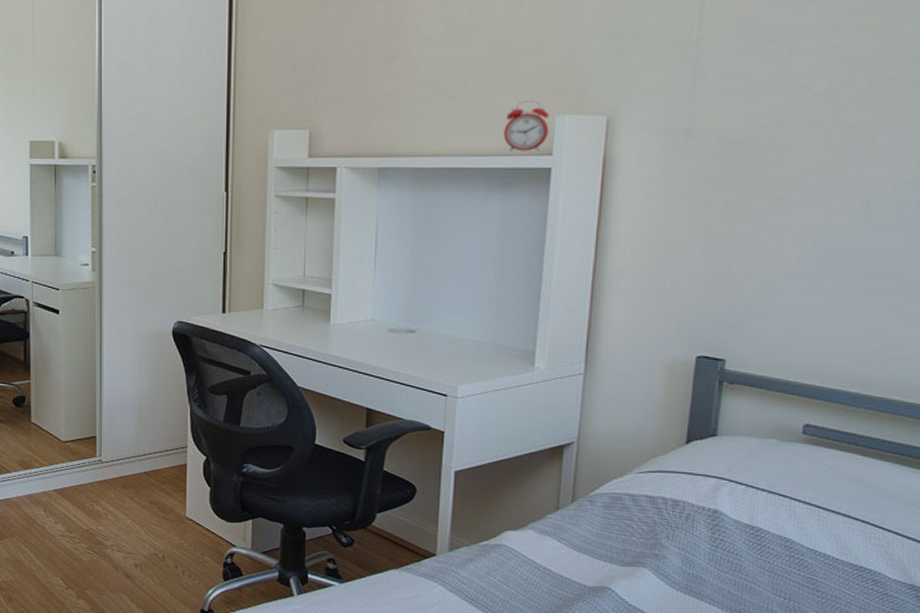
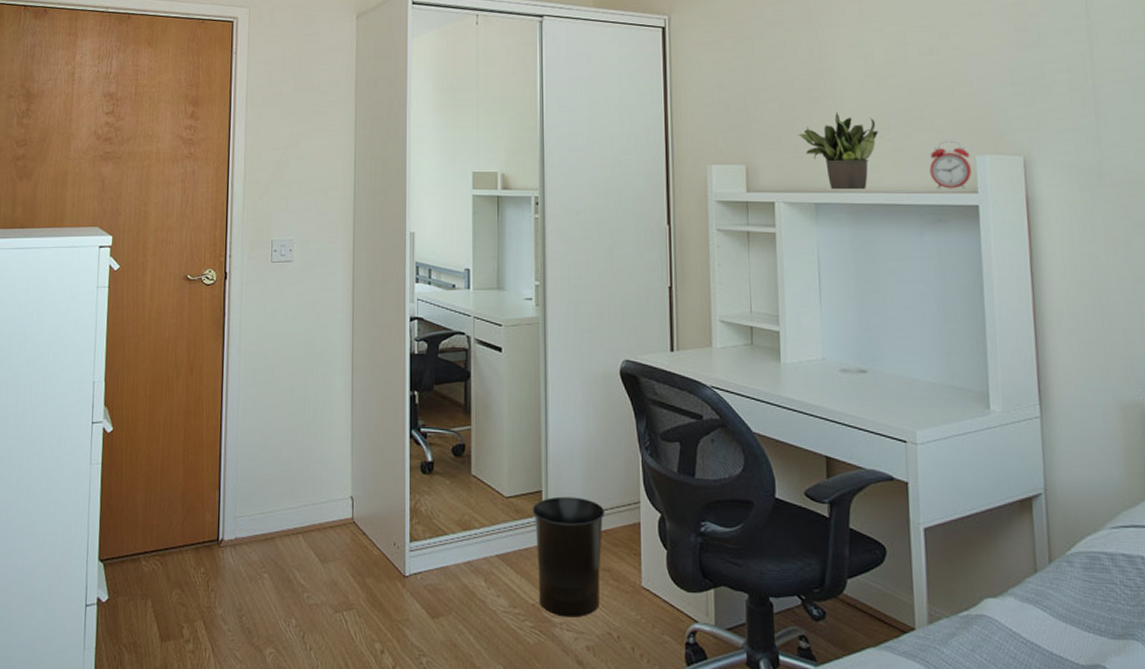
waste bin: none [87,441,155,541] -> present [532,496,606,618]
potted plant: none [367,71,454,154] -> present [798,112,879,190]

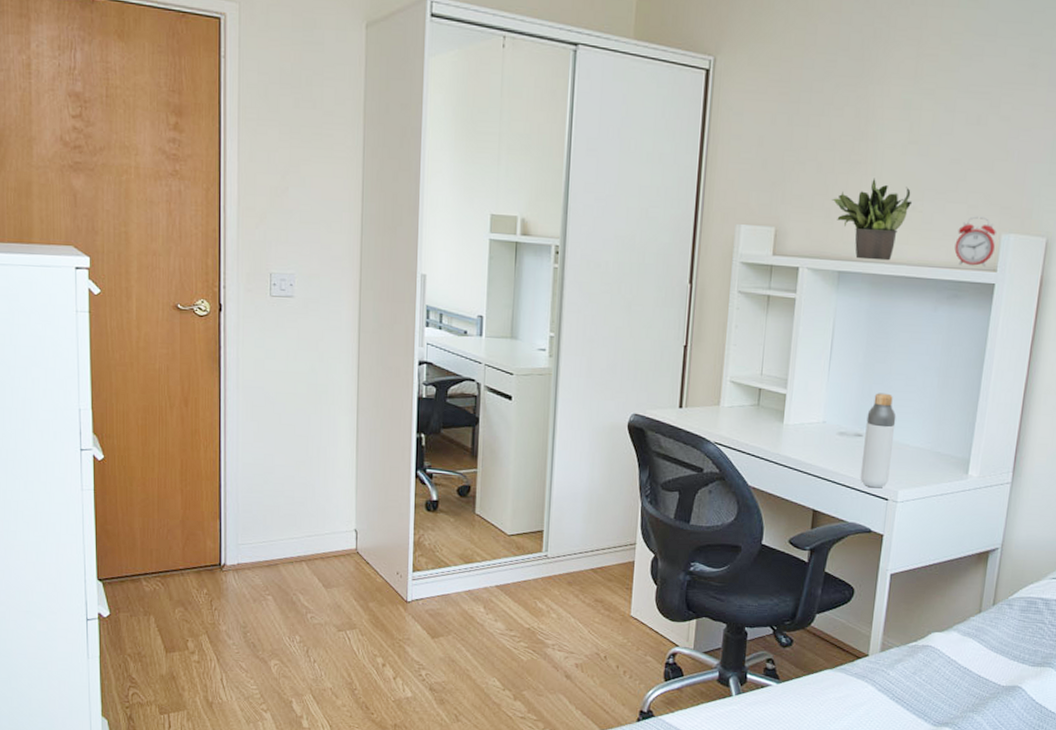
waste bin: present [532,496,606,618] -> none [533,536,603,640]
bottle: none [868,325,903,429] -> present [860,393,897,488]

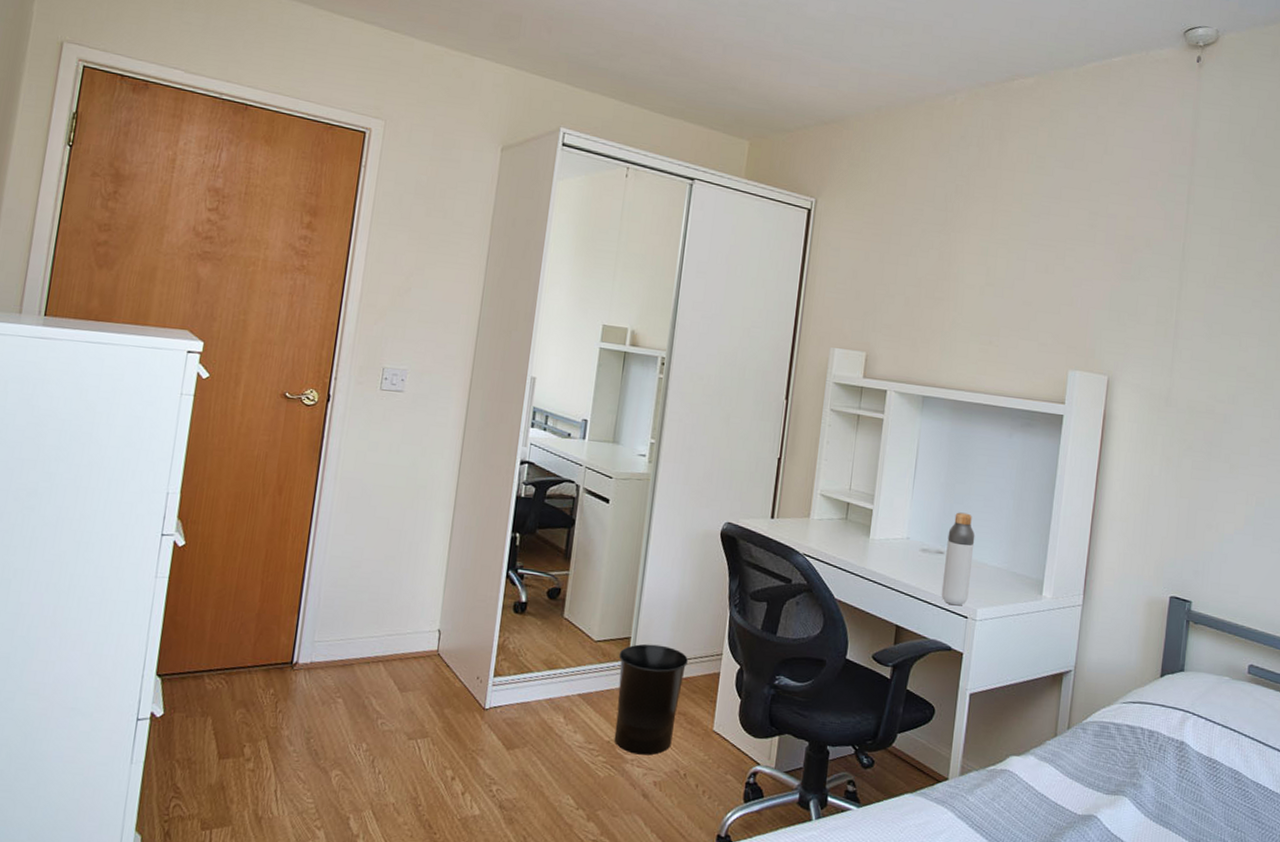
waste bin: none [533,536,603,640] -> present [614,643,689,755]
potted plant: present [832,178,913,261] -> none [917,313,990,389]
alarm clock: present [954,216,996,266] -> none [1027,353,1064,399]

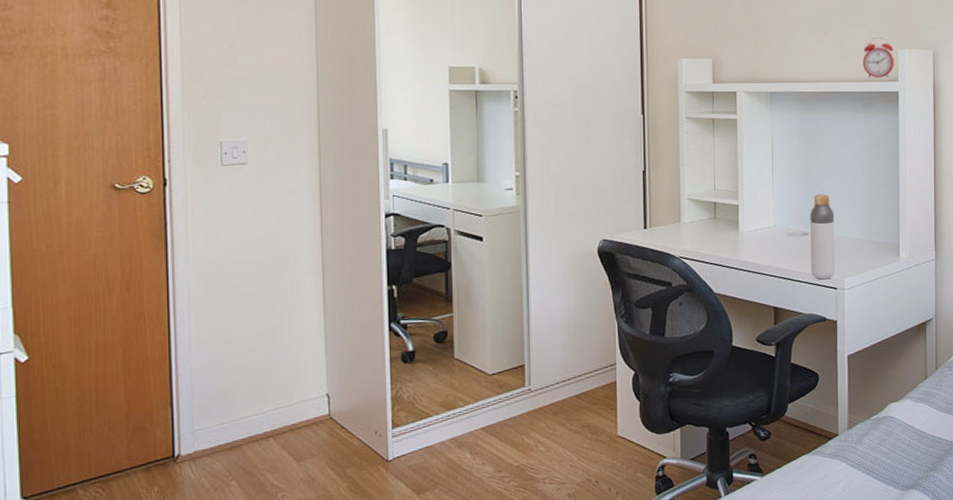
waste bin: present [614,643,689,755] -> none [515,366,585,473]
alarm clock: none [1027,353,1064,399] -> present [862,37,895,78]

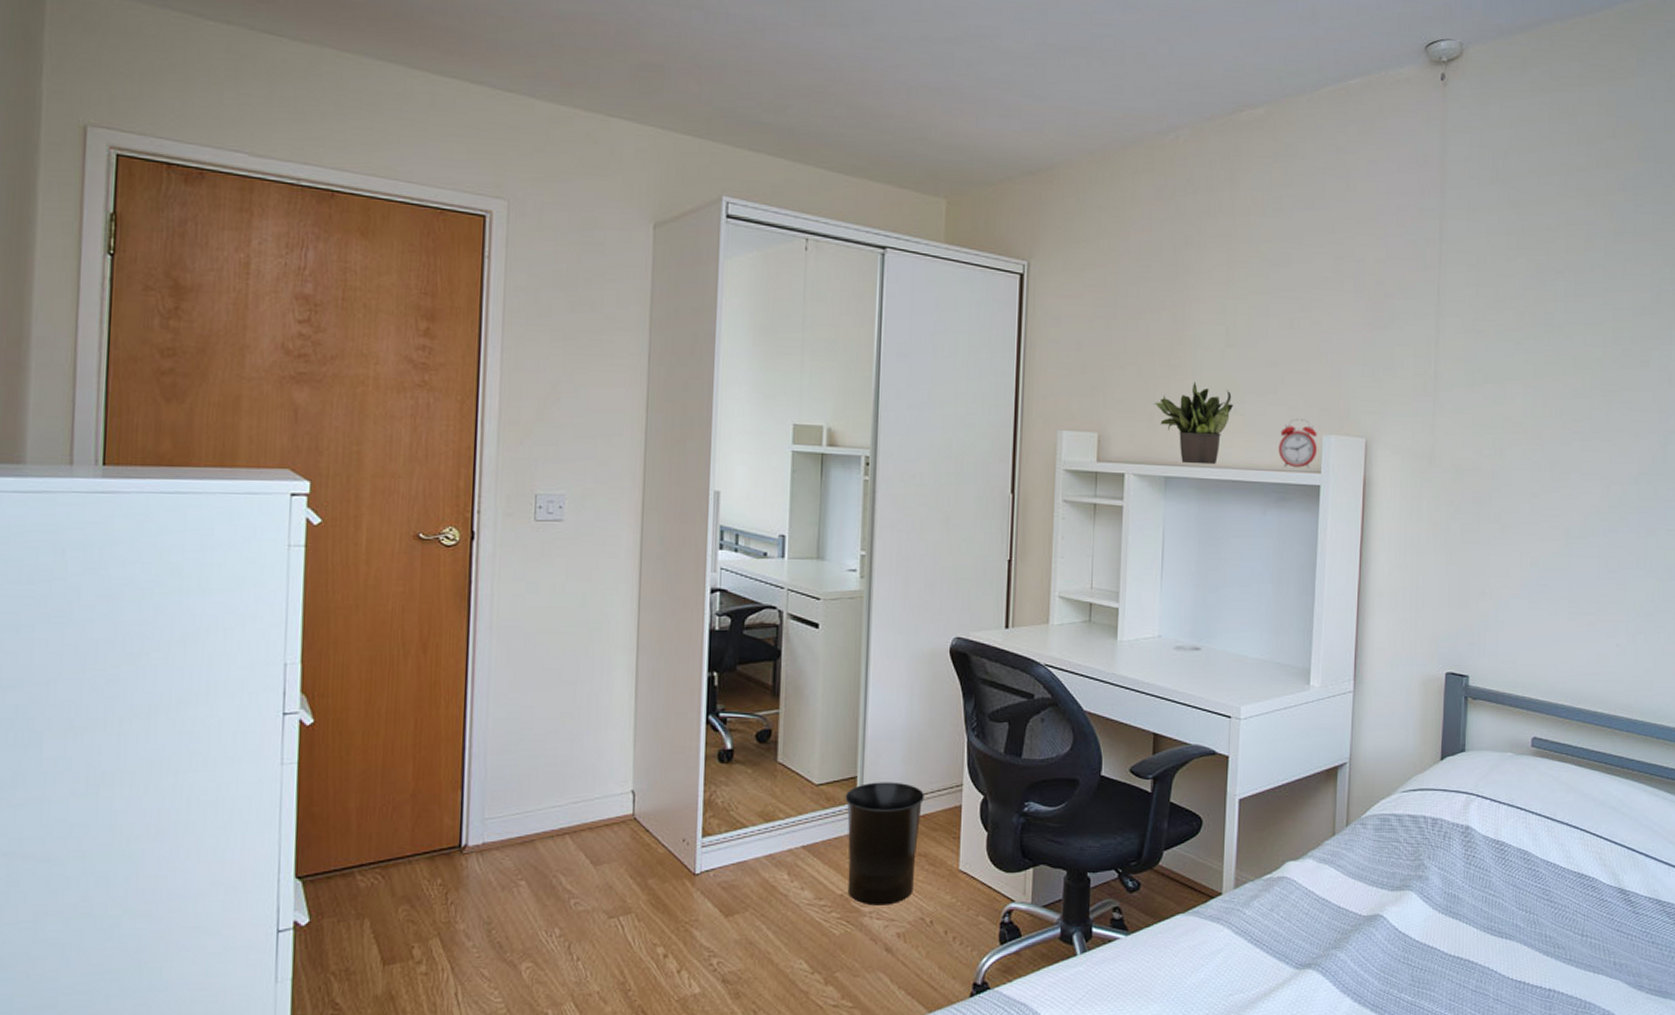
waste bin: none [515,366,585,473] -> present [845,782,926,906]
potted plant: none [757,11,824,80] -> present [1154,381,1234,465]
bottle: present [810,194,835,280] -> none [1200,602,1233,705]

